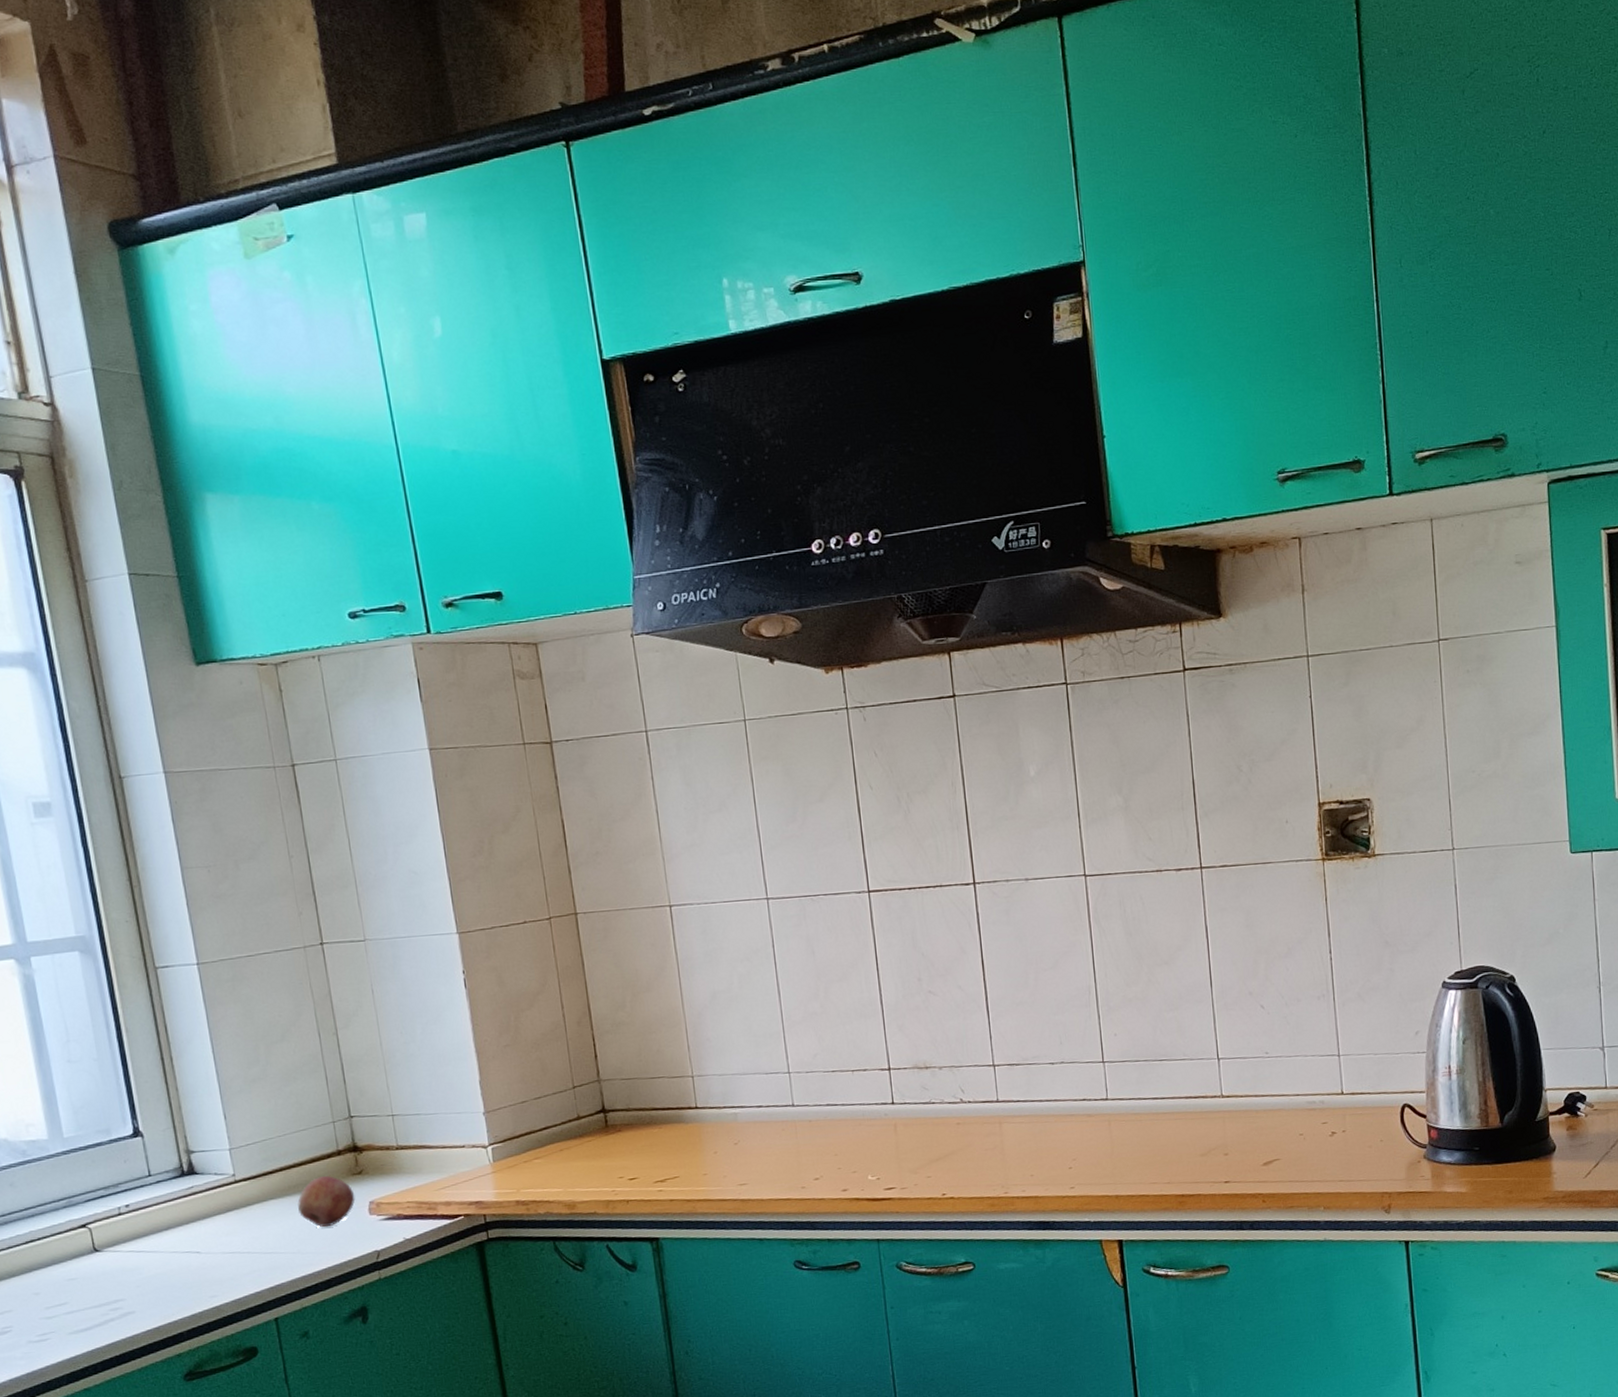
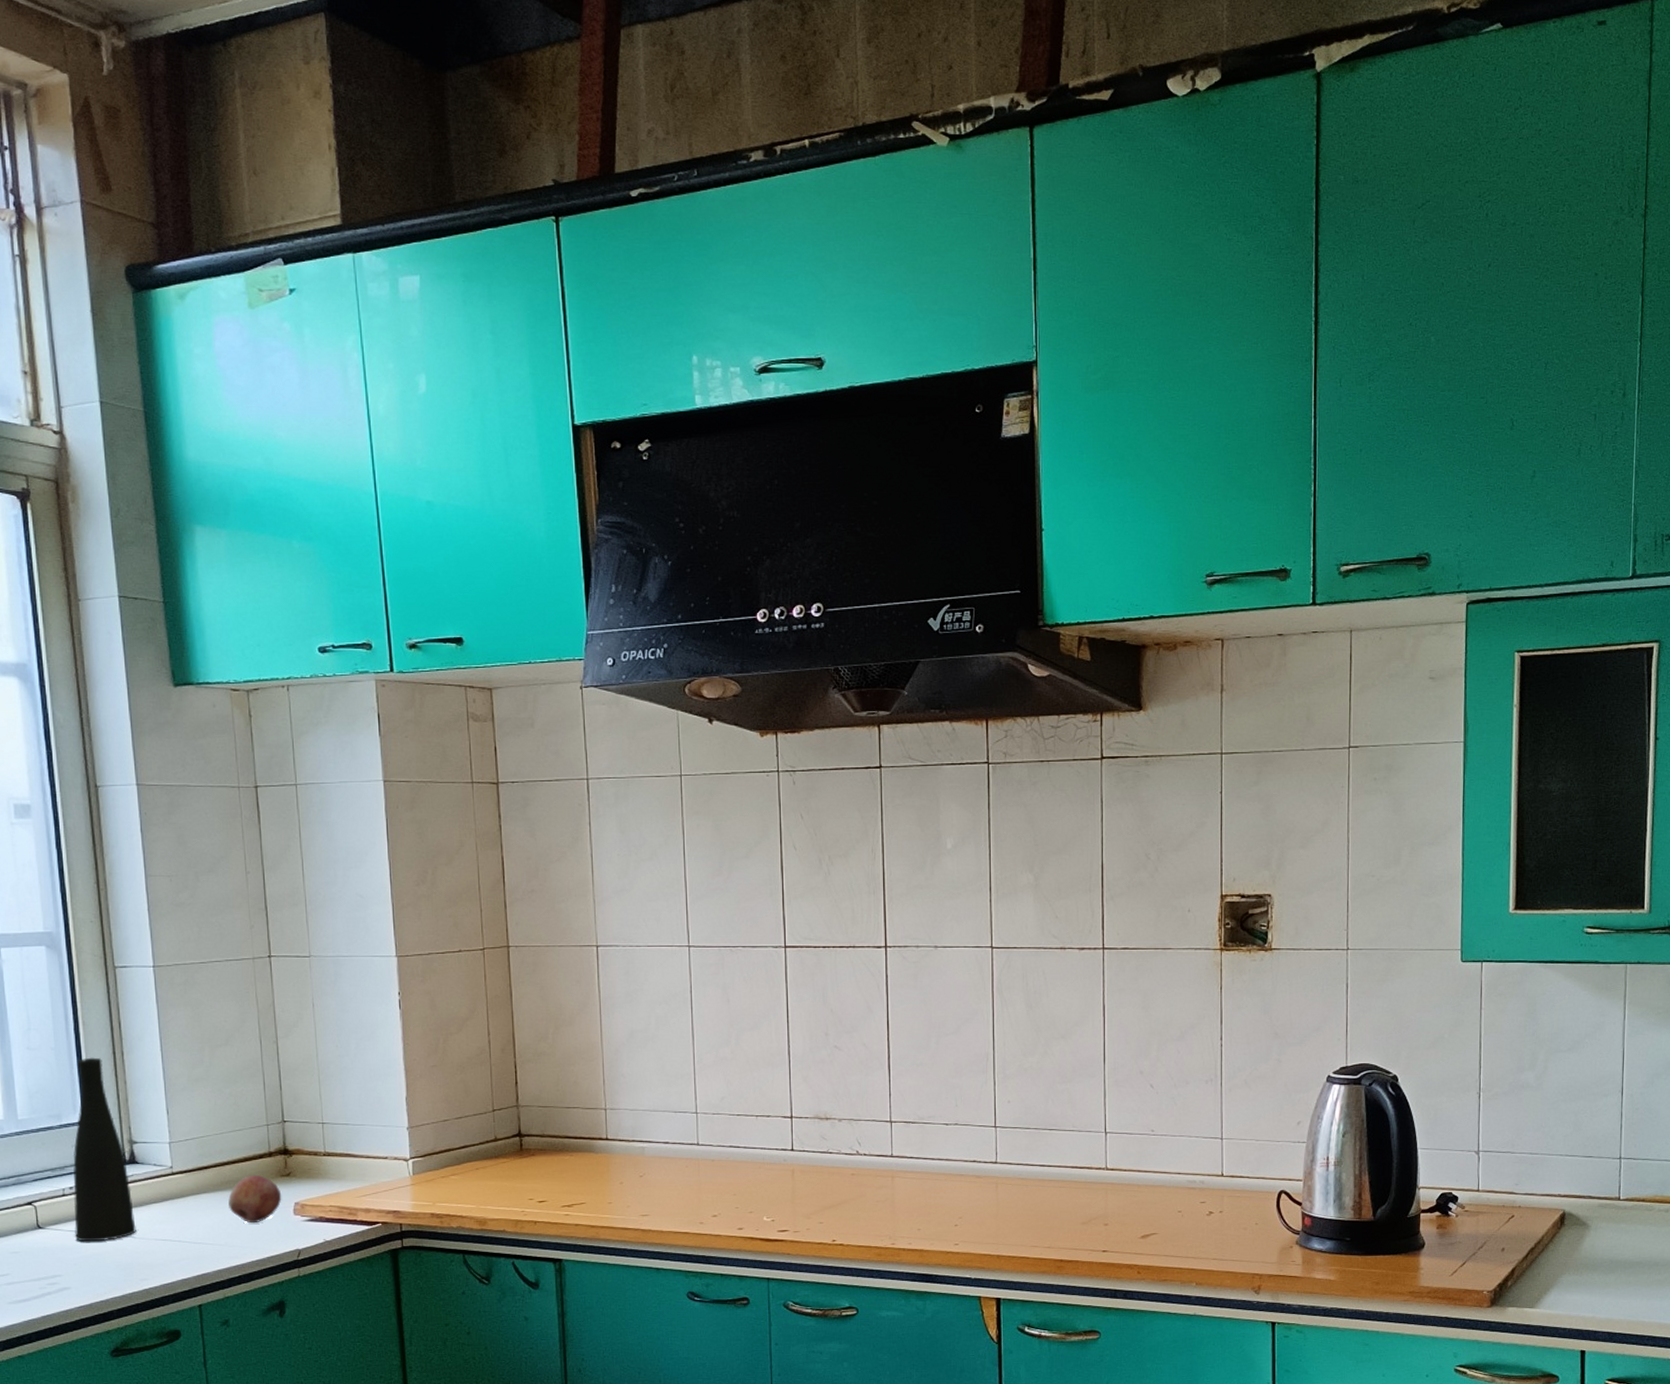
vase: none [124,1065,202,1262] -> present [73,1057,136,1242]

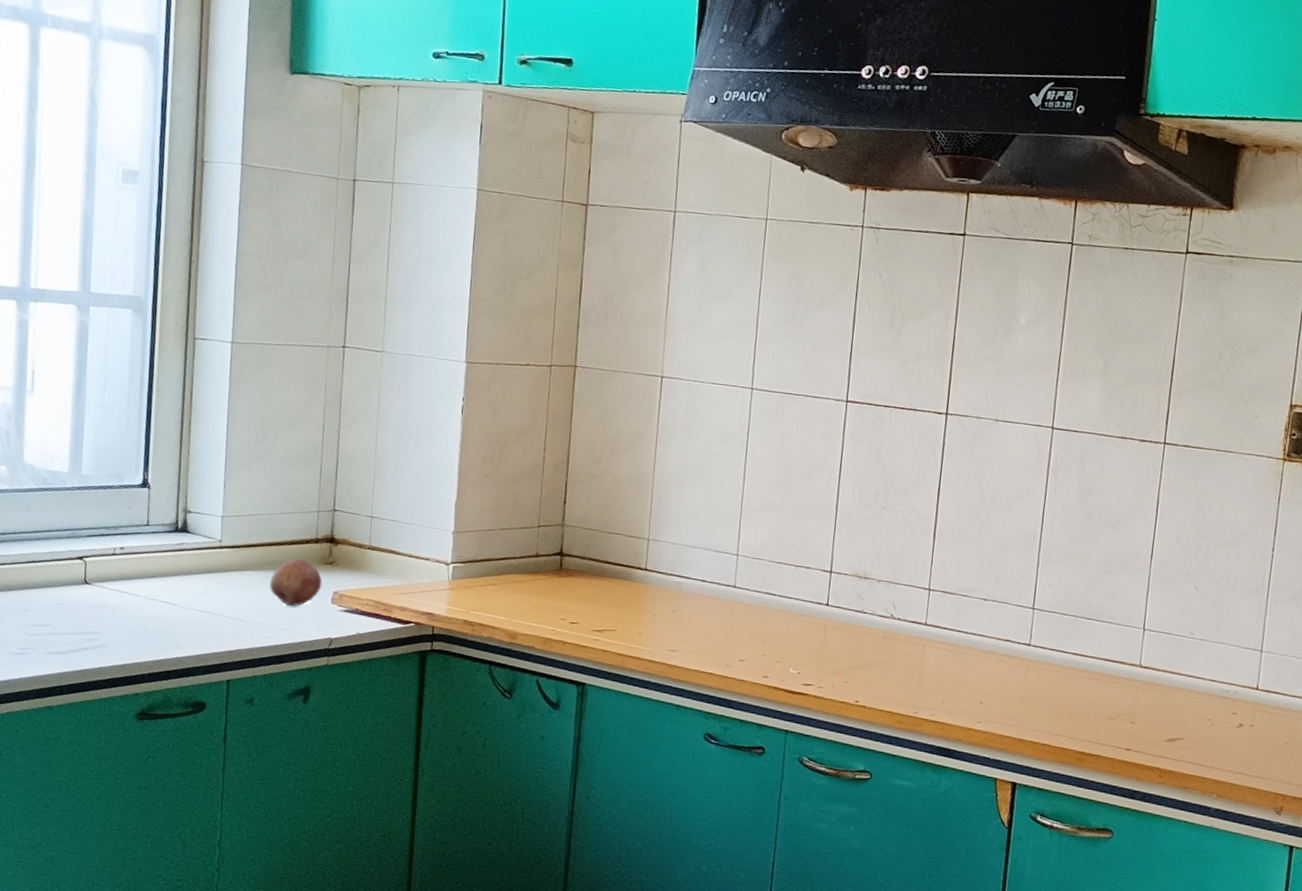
vase: present [73,1057,136,1242] -> none [119,422,179,605]

